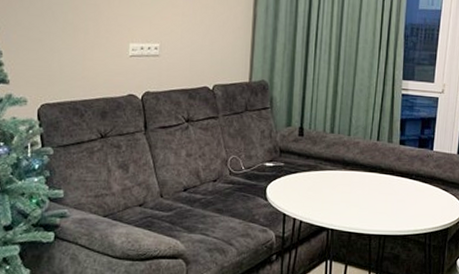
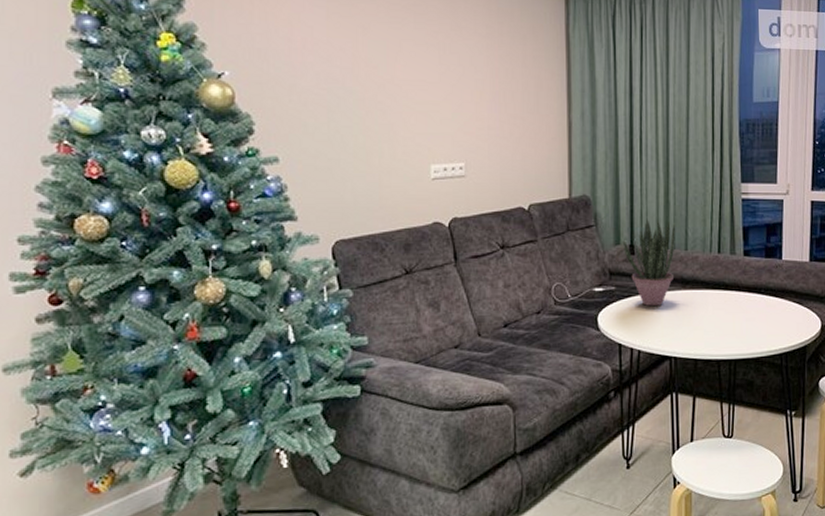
potted plant: none [293,106,341,184] -> present [622,219,675,307]

